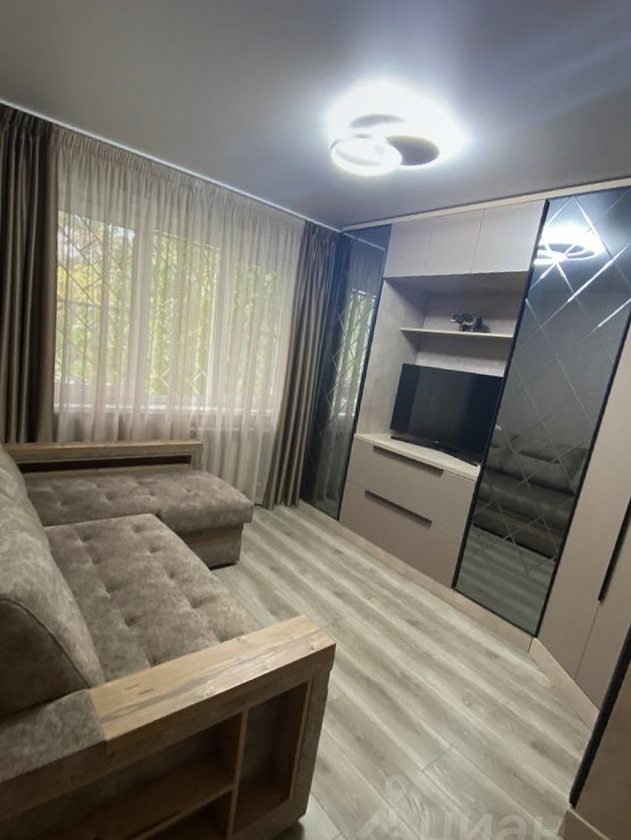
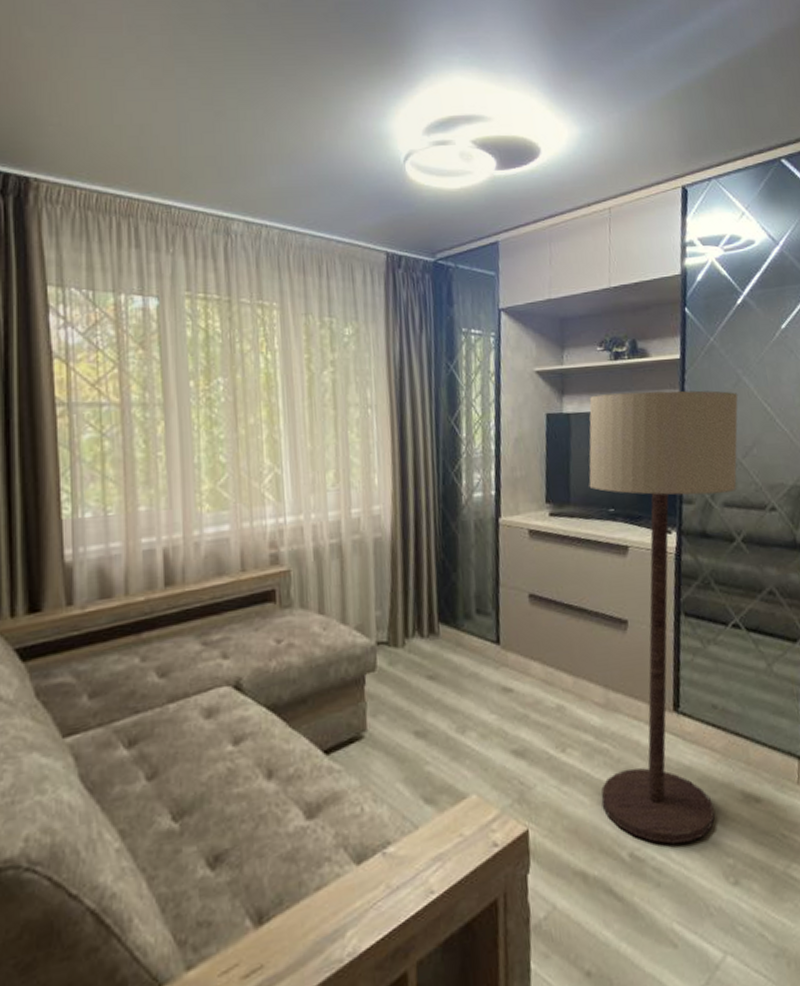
floor lamp: none [388,355,551,674] -> present [589,390,738,845]

